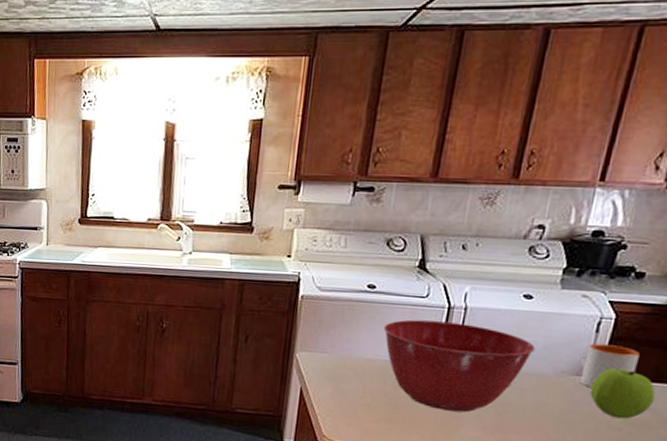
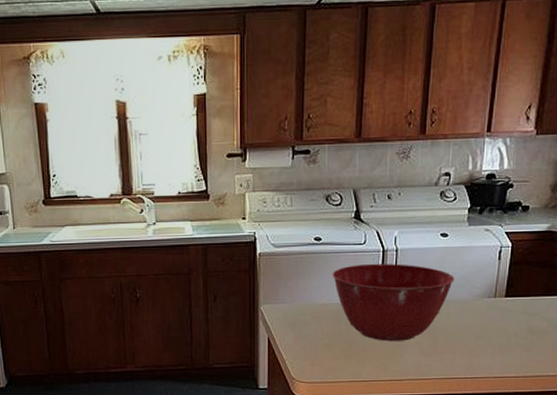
mug: present [579,343,640,388] -> none [490,269,532,307]
apple: present [589,368,656,419] -> none [500,288,548,330]

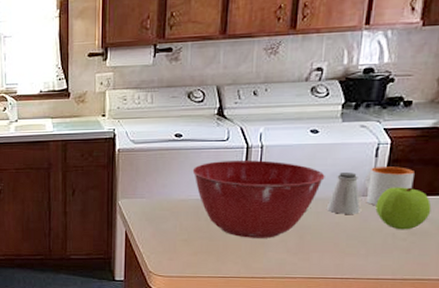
saltshaker: none [456,275,487,315] -> present [326,173,360,214]
mug: none [490,269,532,307] -> present [365,167,414,206]
apple: none [500,288,548,330] -> present [375,187,432,230]

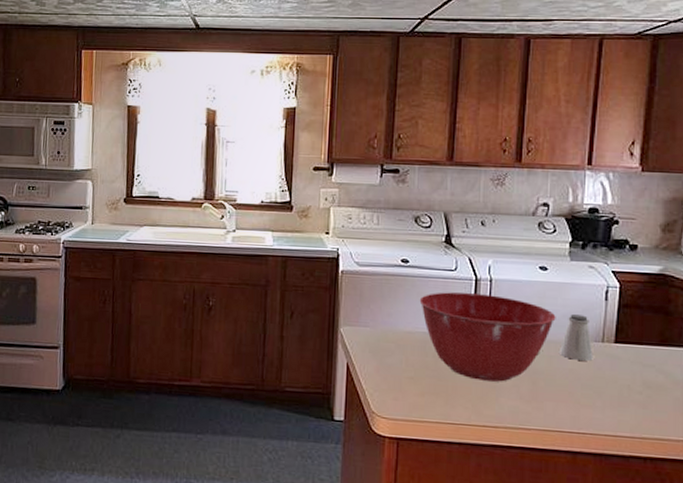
mug: present [365,167,414,206] -> none [597,311,645,354]
apple: present [375,187,432,230] -> none [609,334,665,383]

